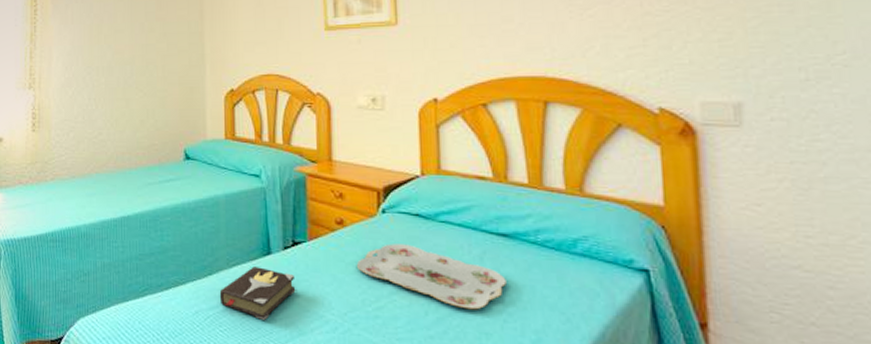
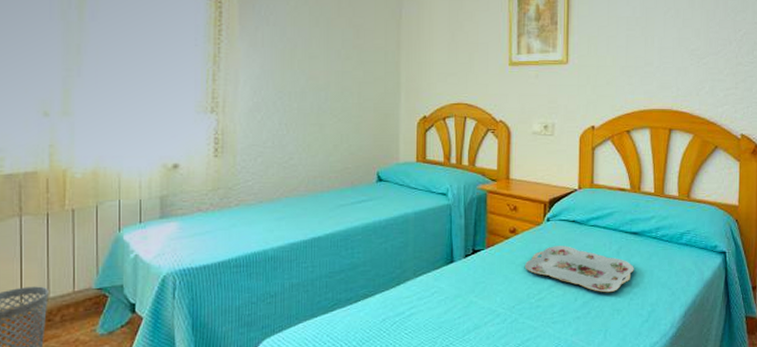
hardback book: present [219,266,296,320] -> none [405,274,474,320]

